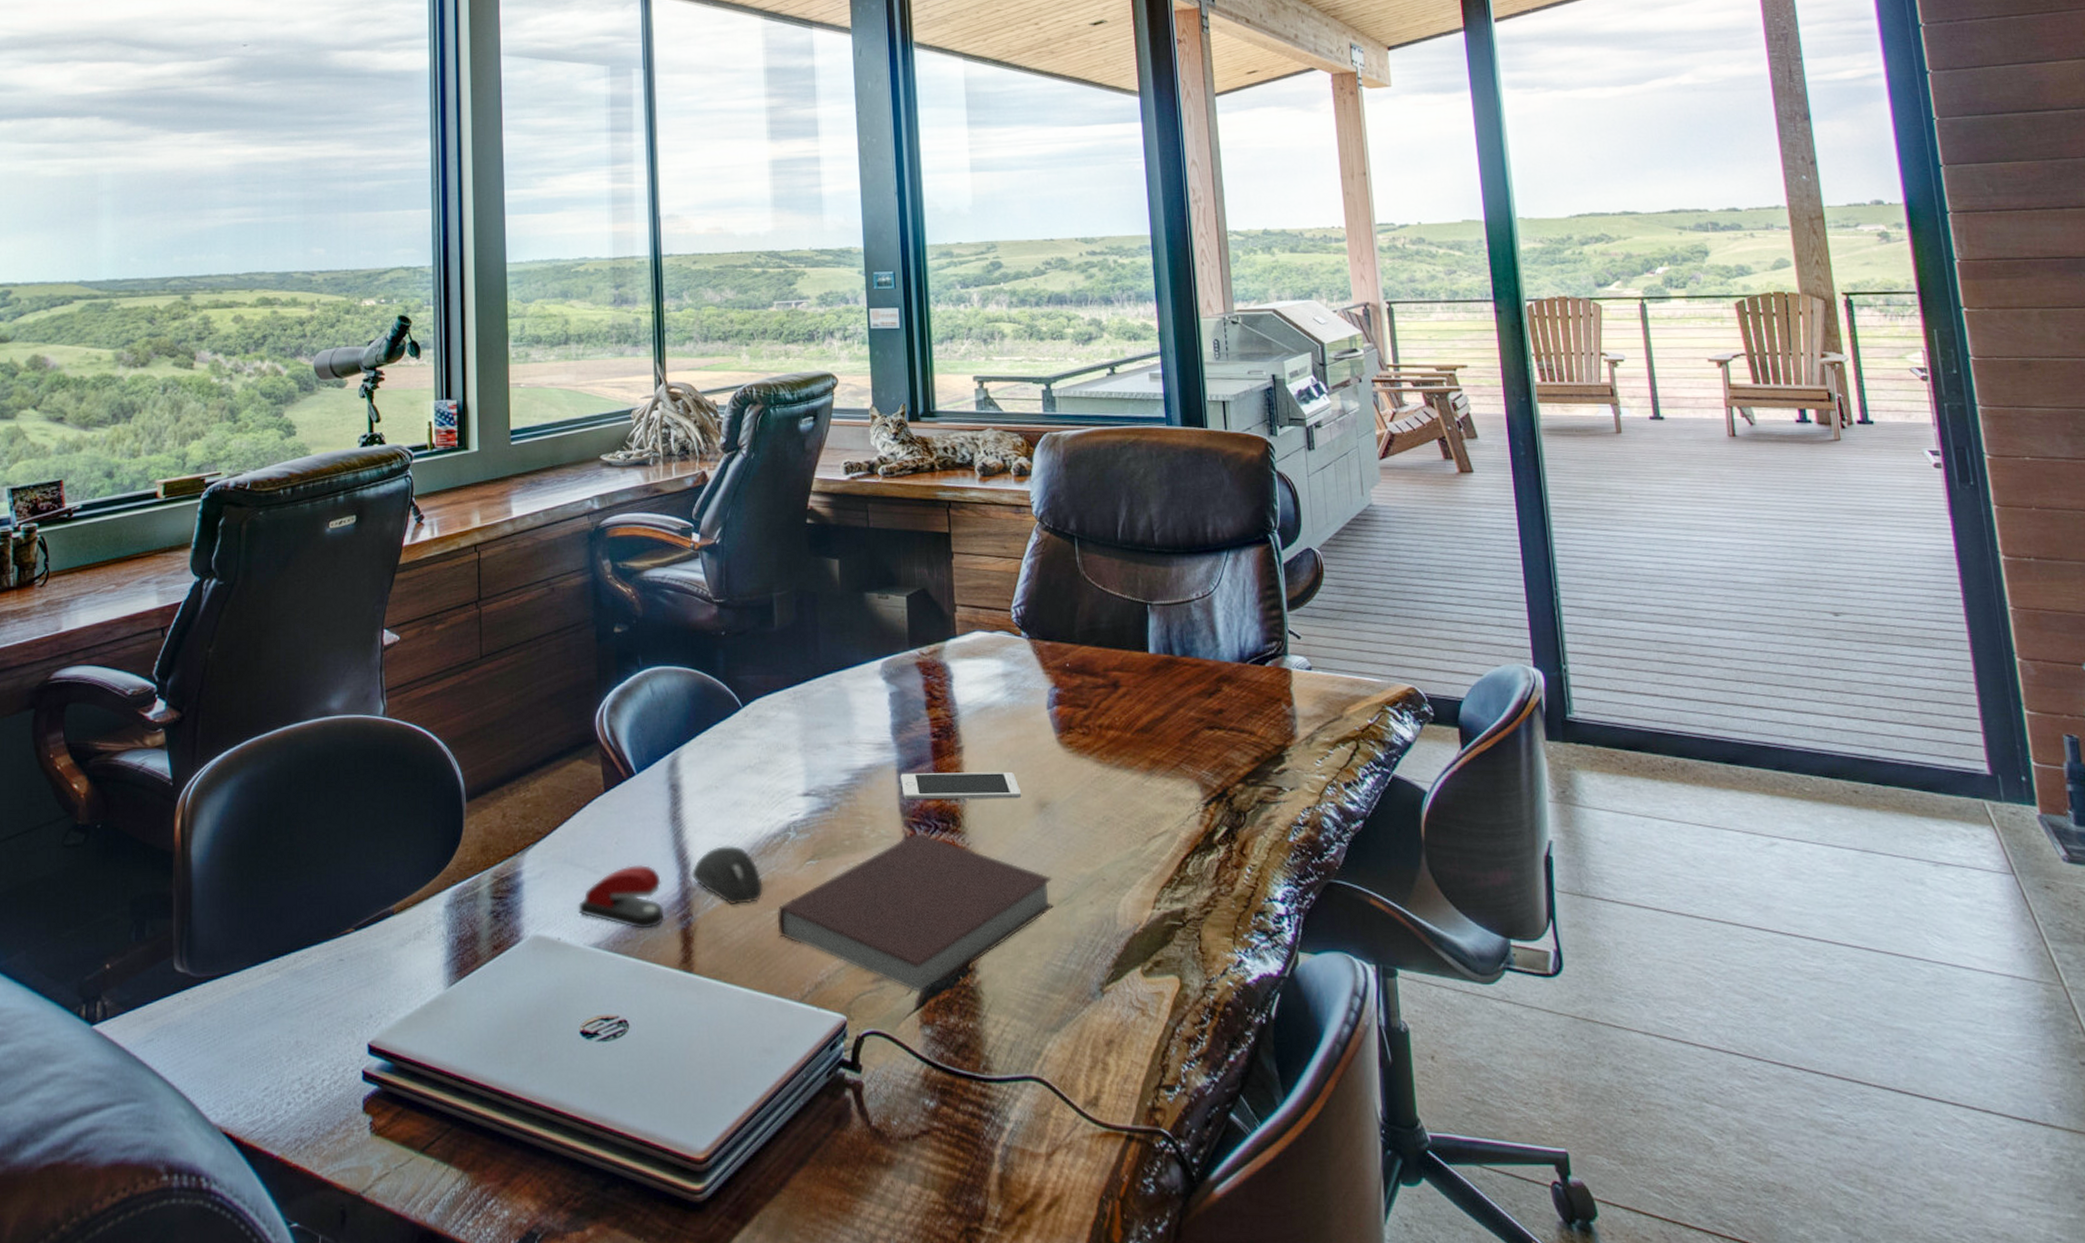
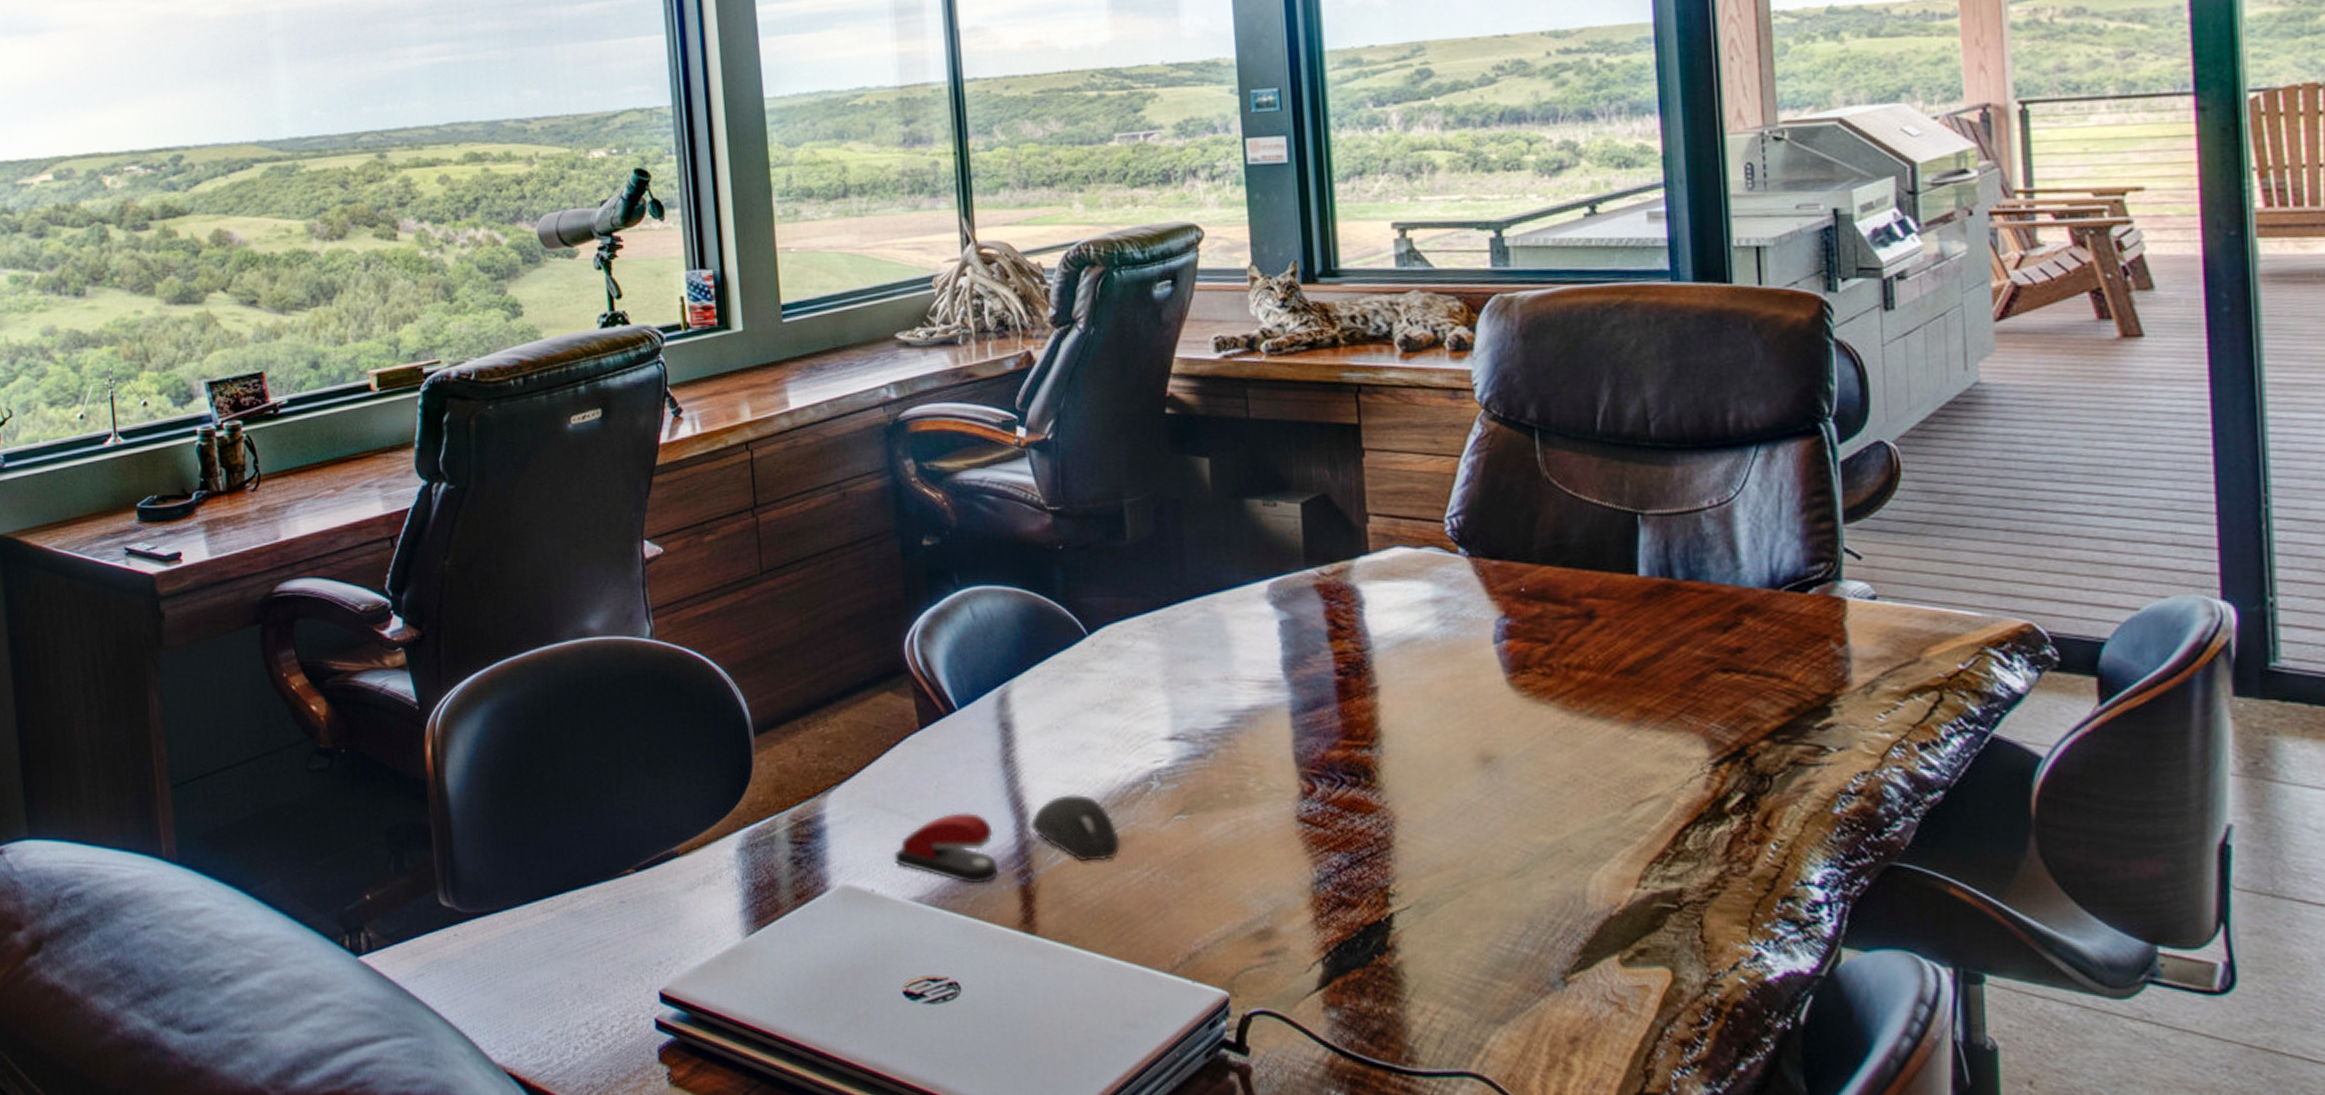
notebook: present [777,832,1055,992] -> none [1138,786,1502,970]
cell phone: present [900,771,1022,800] -> none [1295,716,1458,751]

